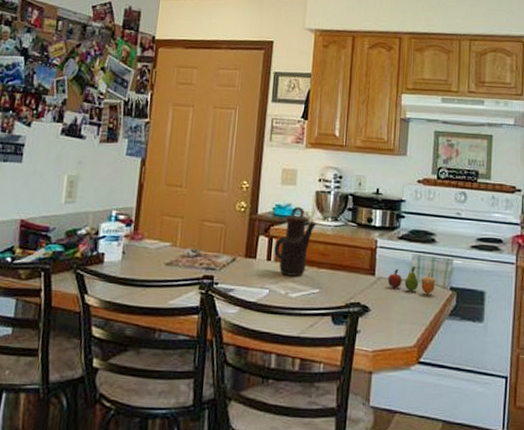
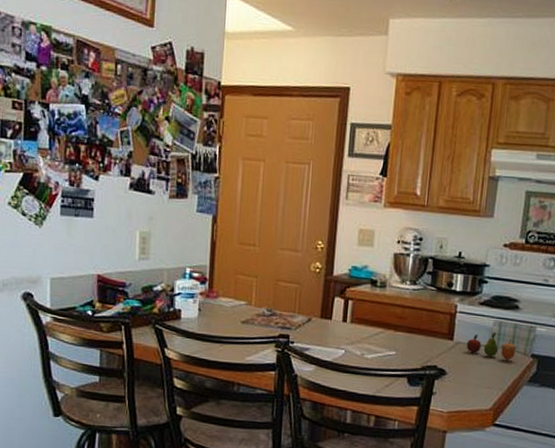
teapot: present [274,206,317,276] -> none [350,268,395,338]

